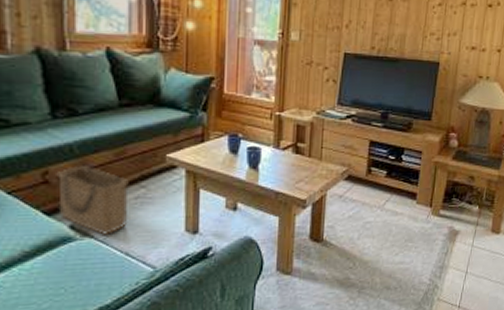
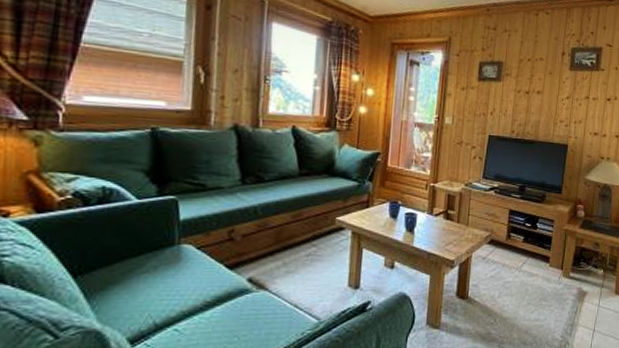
basket: present [56,164,129,235] -> none [239,224,302,288]

